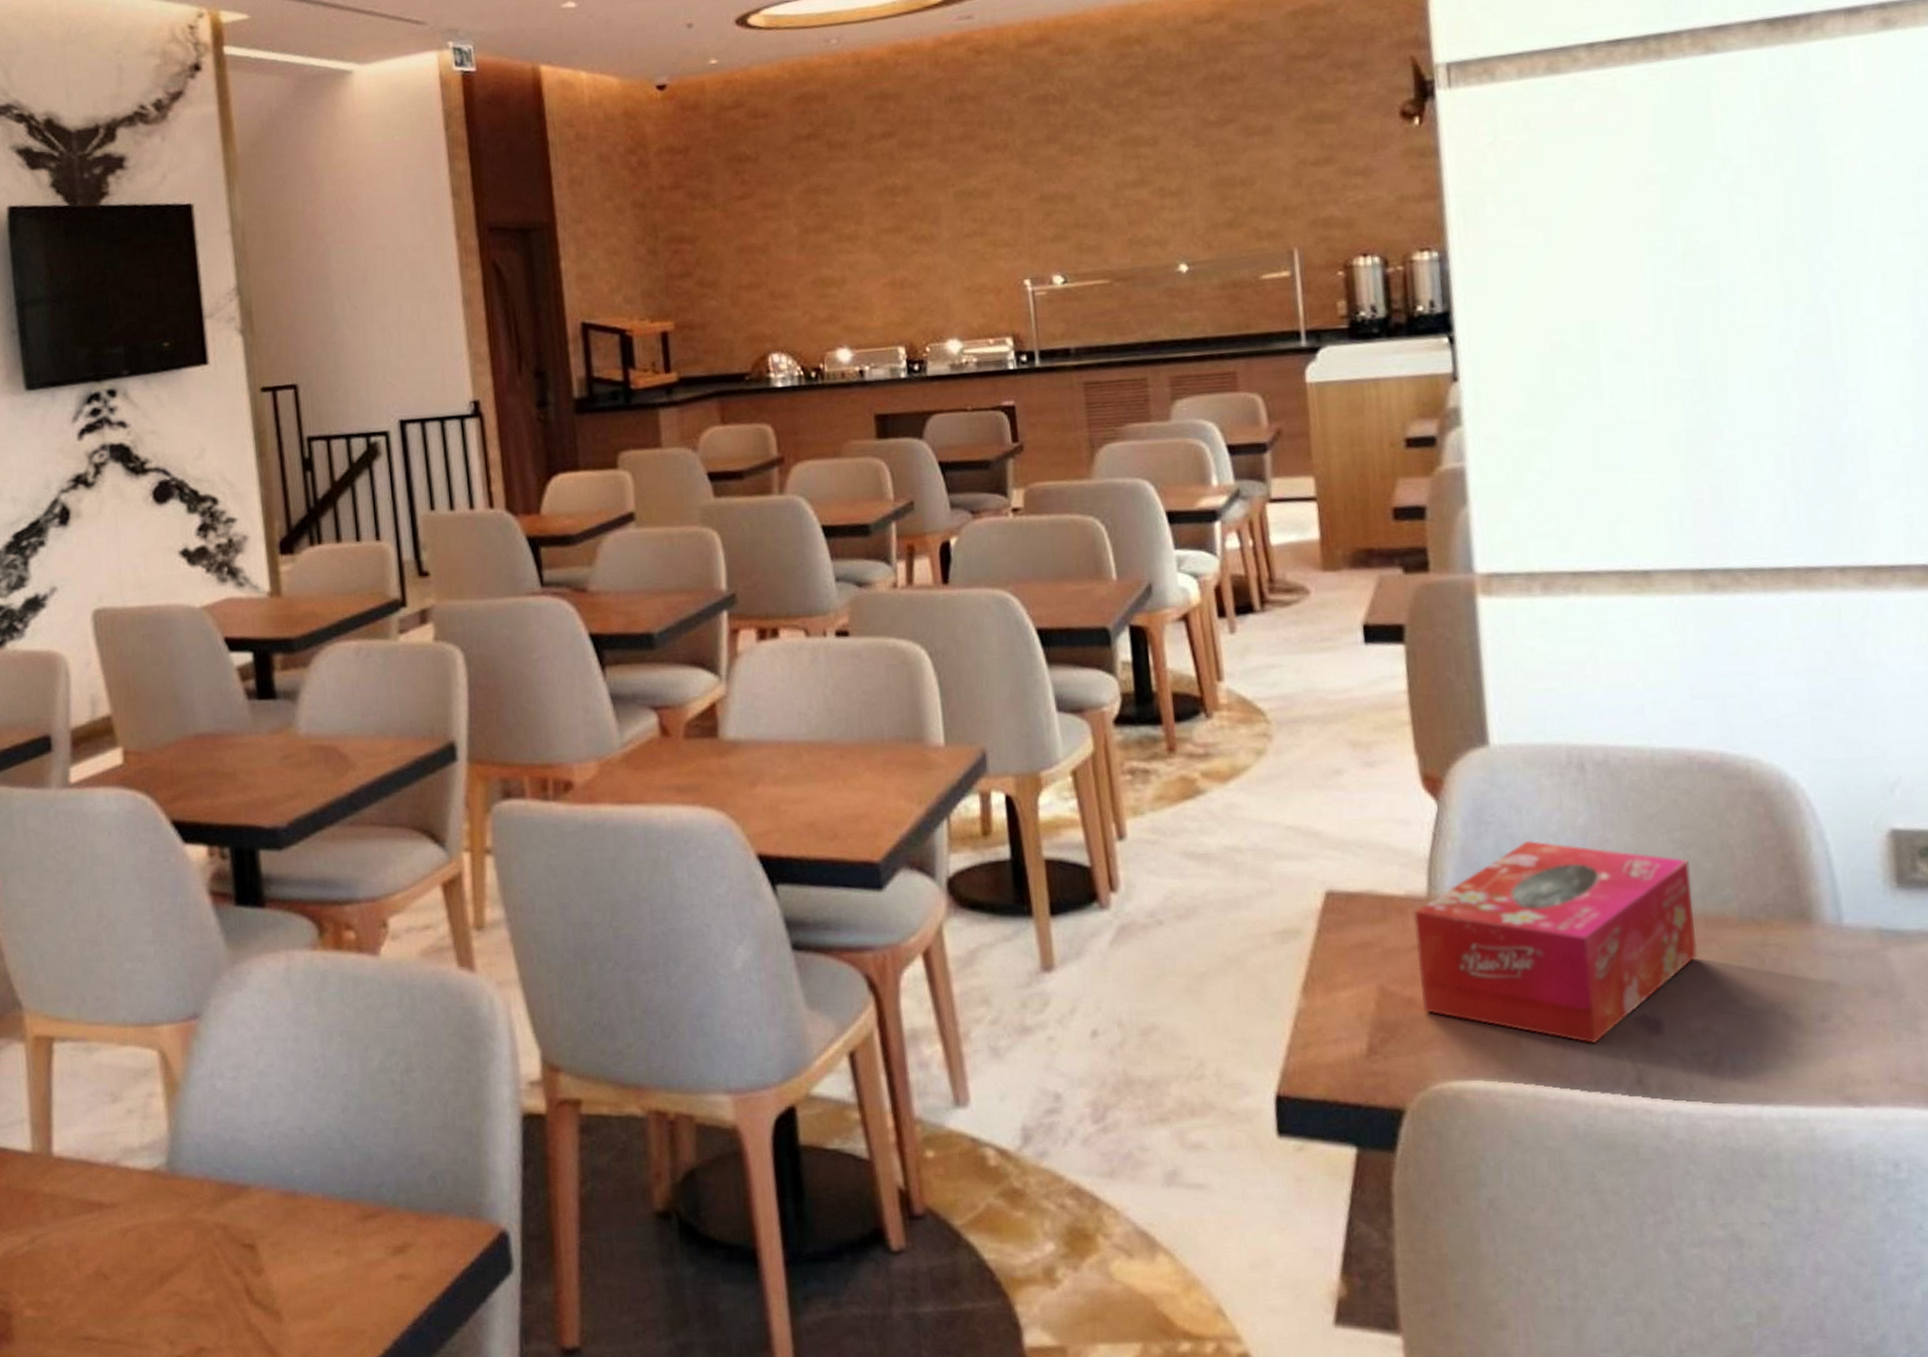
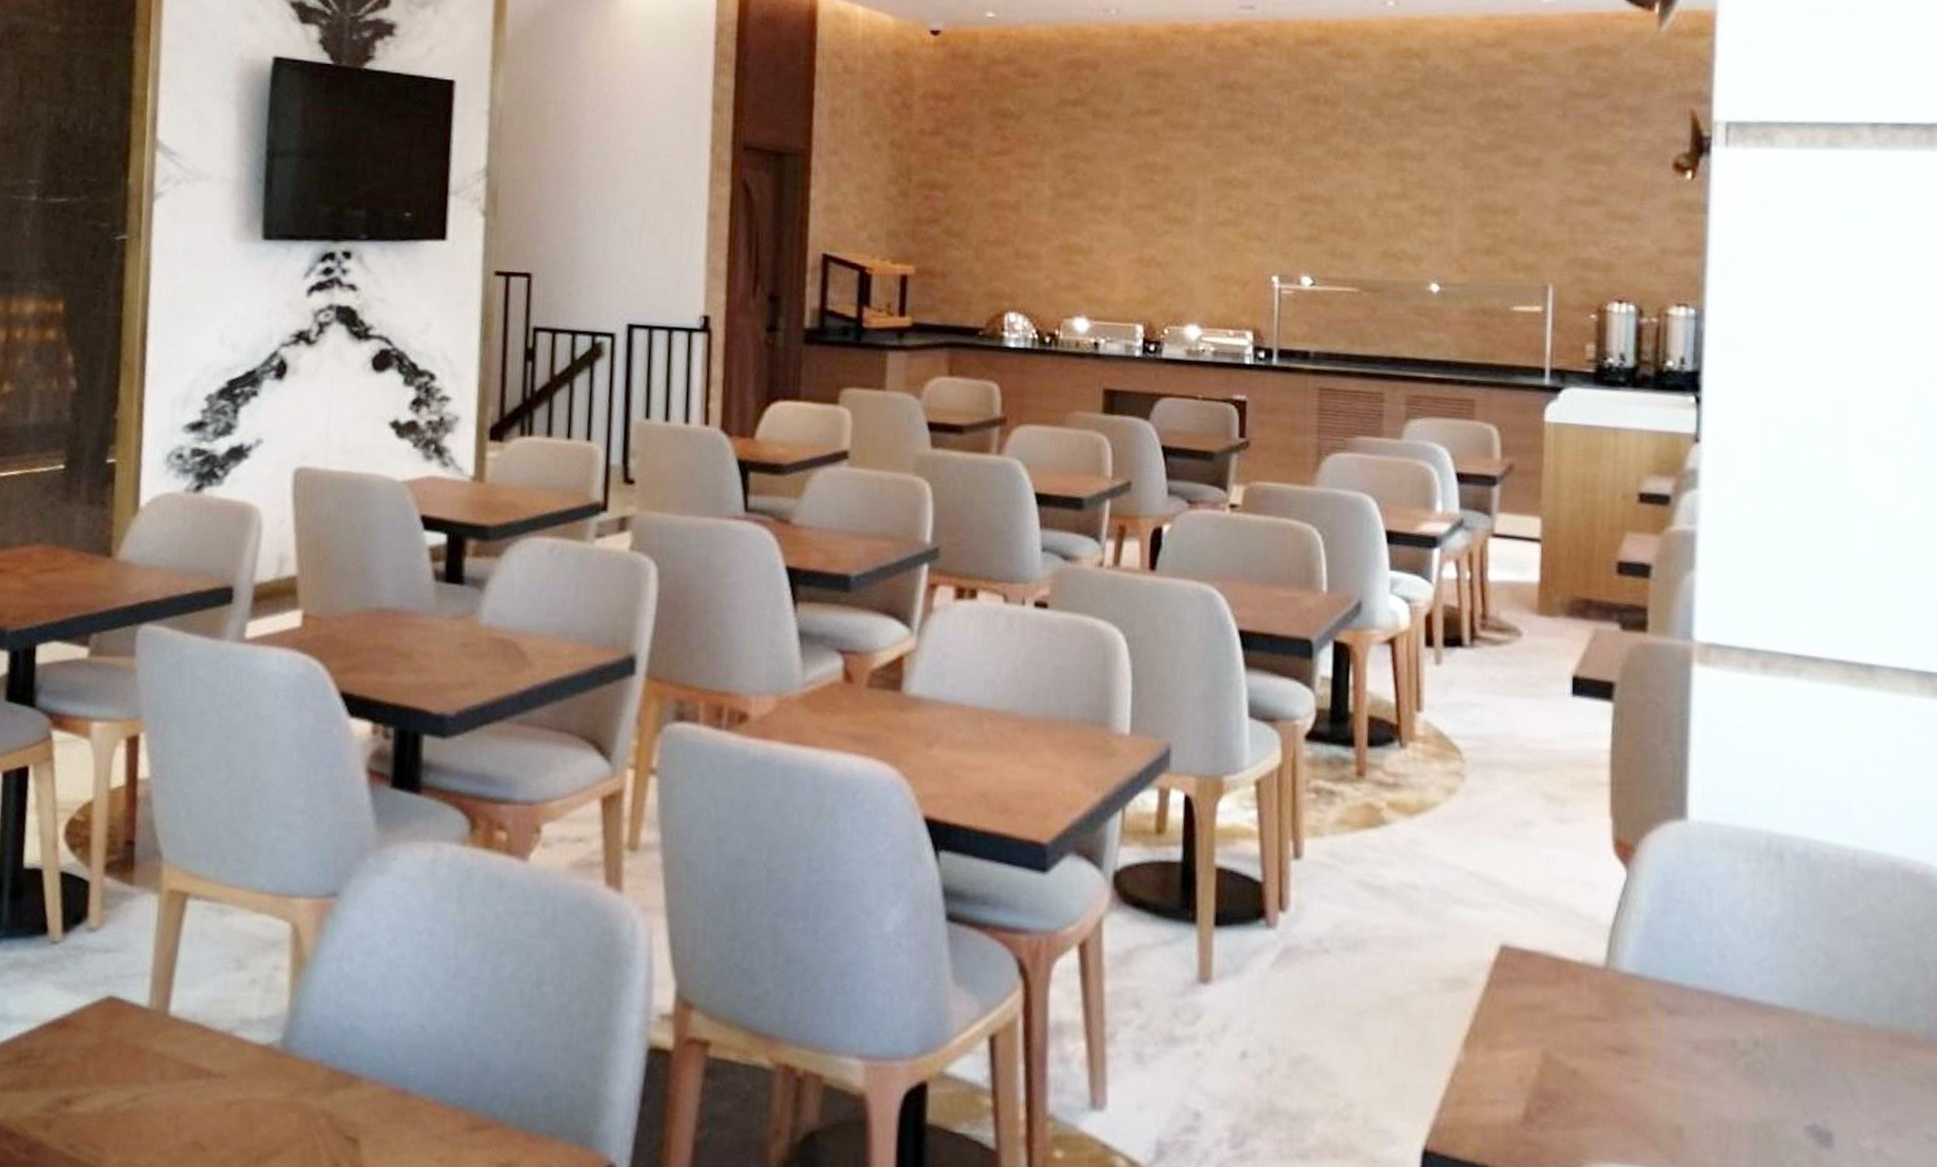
tissue box: present [1414,840,1698,1044] -> none [1586,924,1880,1147]

